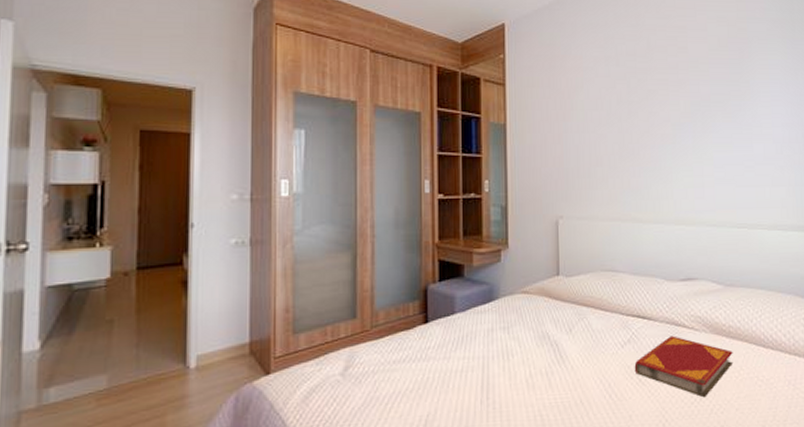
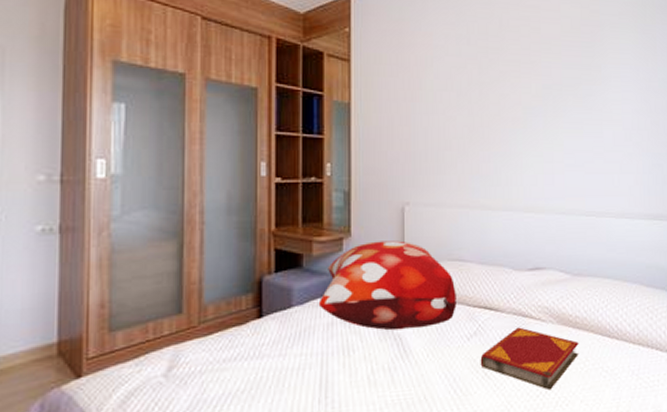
decorative pillow: none [479,252,610,337] -> present [318,240,457,331]

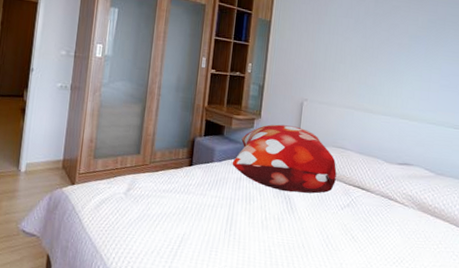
hardback book: present [480,327,579,391] -> none [349,207,435,261]

